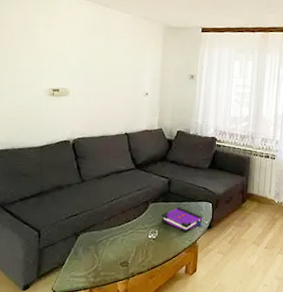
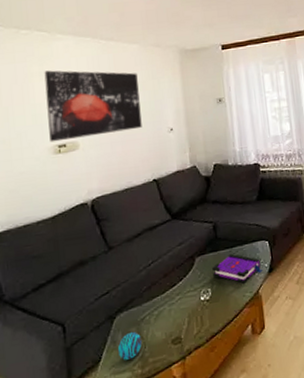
wall art: none [47,24,125,88] -> present [44,70,142,143]
decorative ball: none [77,249,97,269] -> present [117,332,142,360]

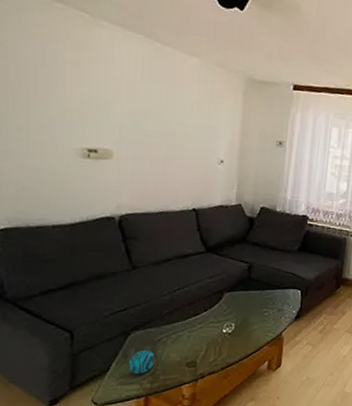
wall art: present [44,70,142,143] -> none [78,60,193,152]
board game: present [212,253,264,285] -> none [239,295,291,325]

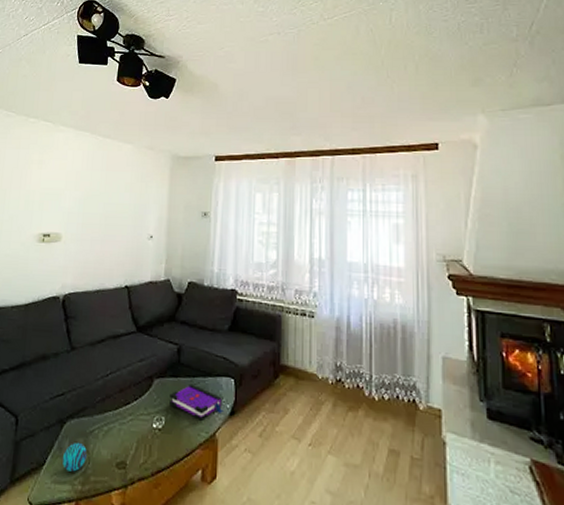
board game: none [239,295,291,325] -> present [169,383,225,422]

